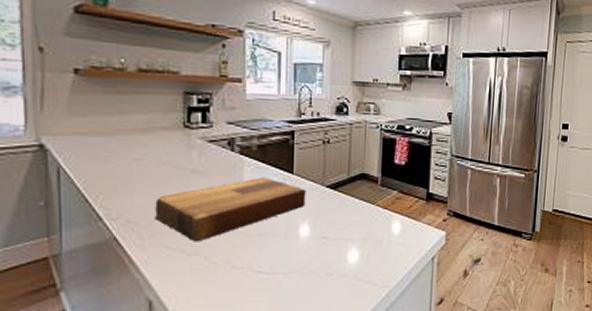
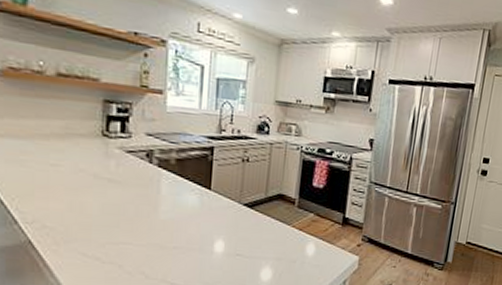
cutting board: present [154,176,306,242] -> none [69,190,223,251]

